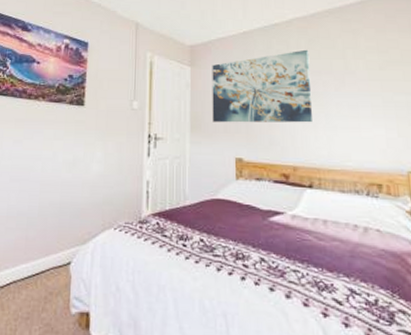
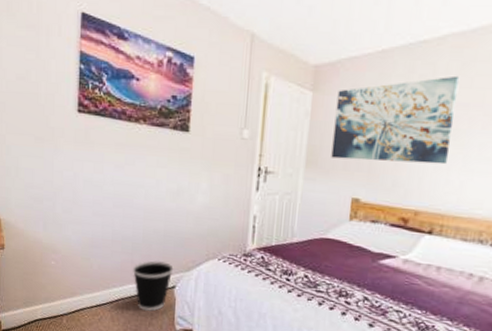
wastebasket: none [27,235,69,295] -> present [133,260,174,312]

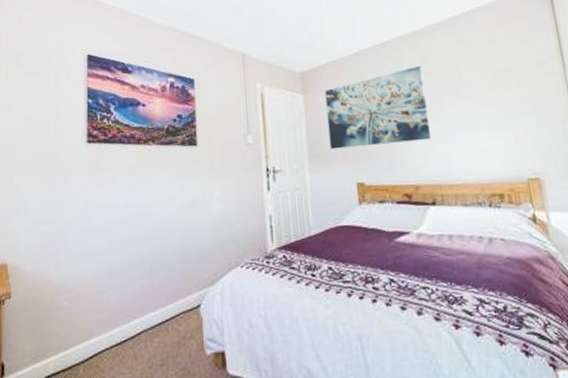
wastebasket: present [133,260,174,312] -> none [154,280,197,341]

